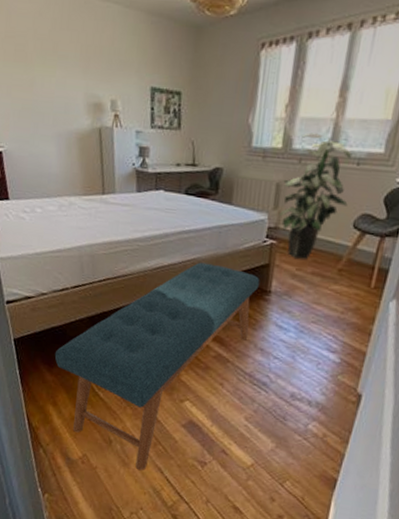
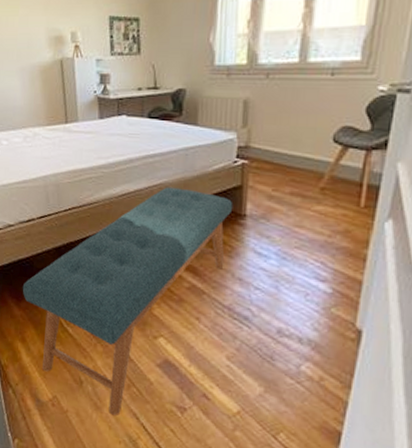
indoor plant: present [278,133,352,260] -> none [248,46,325,179]

